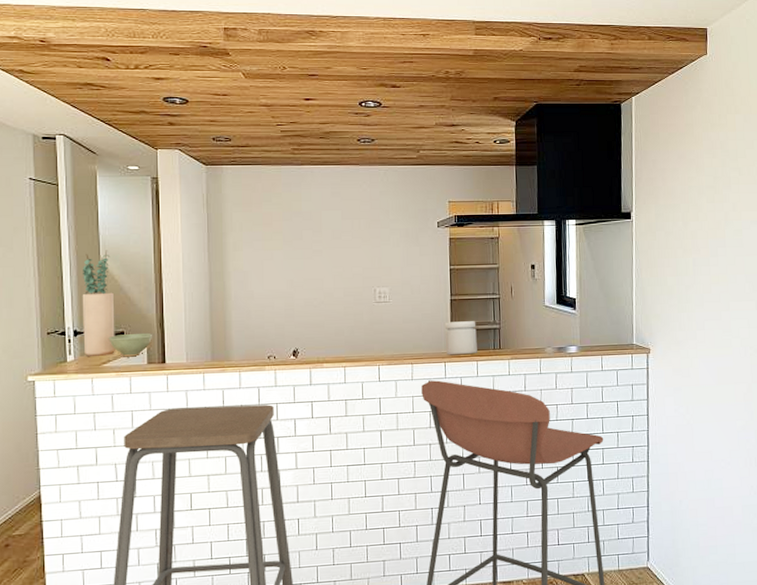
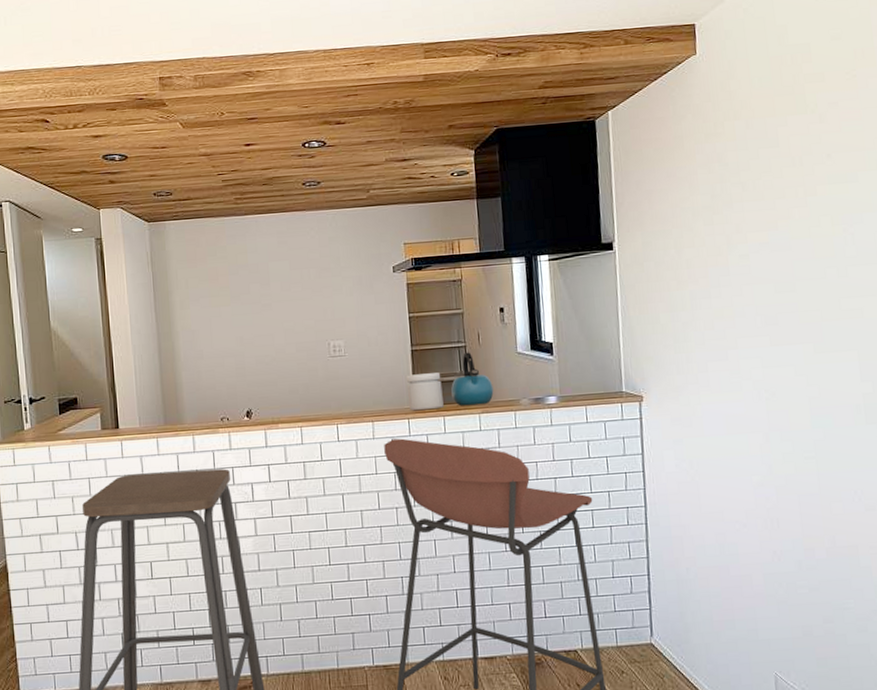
vase: present [82,250,115,357] -> none [34,315,70,425]
bowl: present [108,333,153,357] -> none [62,399,106,424]
kettle: none [485,303,523,352] -> present [451,352,494,406]

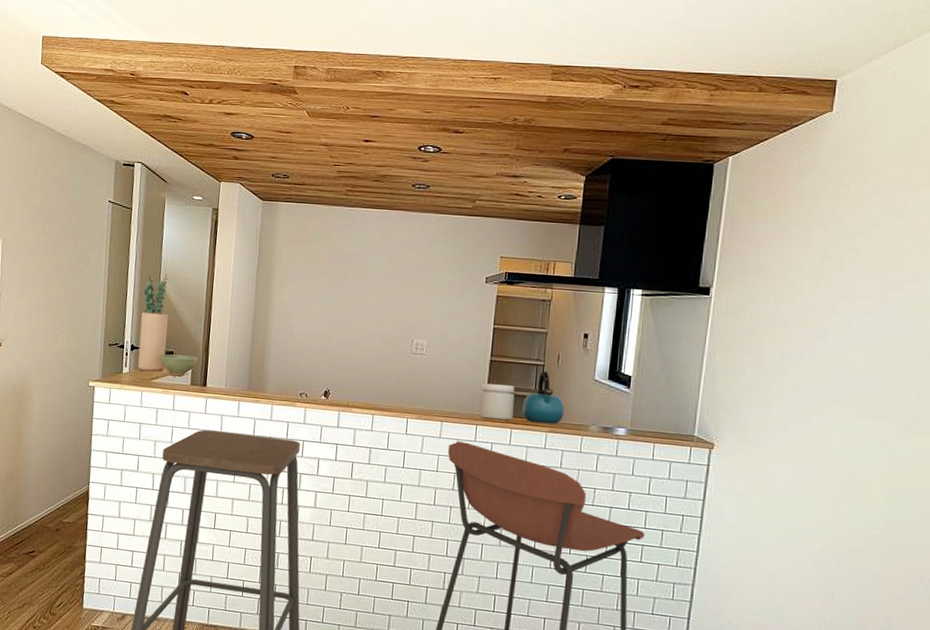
vase: none [34,315,70,425] -> present [138,273,169,372]
bowl: none [62,399,106,424] -> present [159,354,198,377]

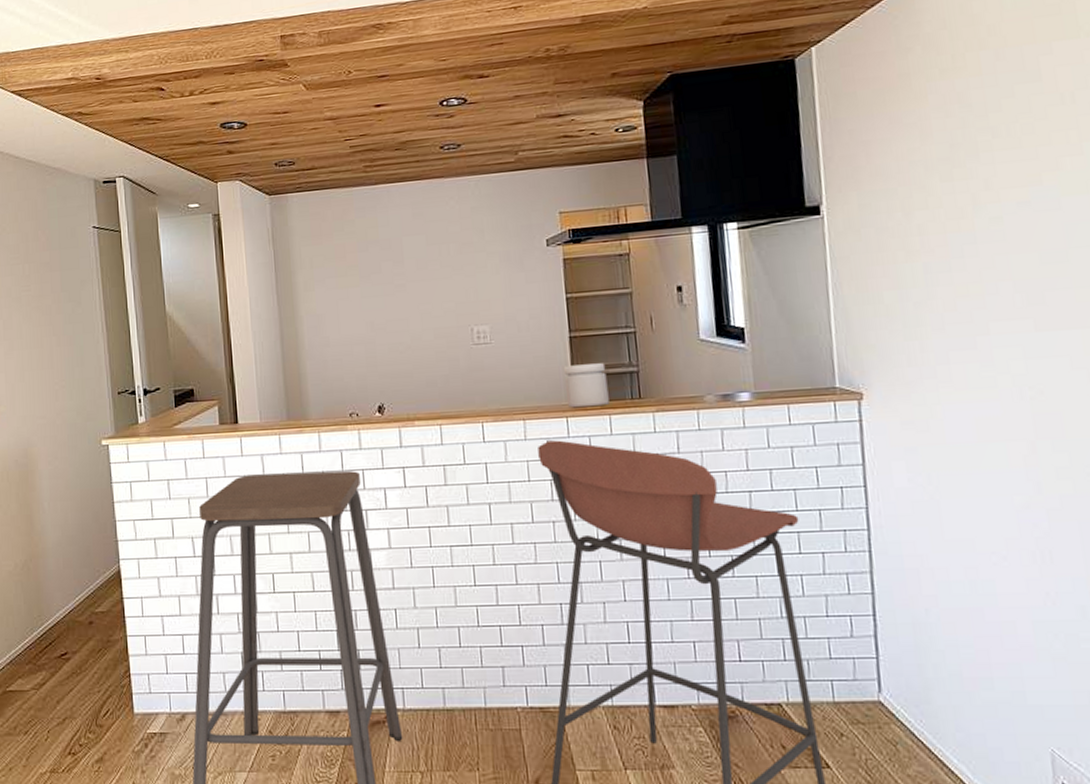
vase: present [138,273,169,372] -> none [149,299,186,418]
bowl: present [159,354,198,377] -> none [178,390,224,418]
kettle: present [522,371,565,425] -> none [618,339,671,403]

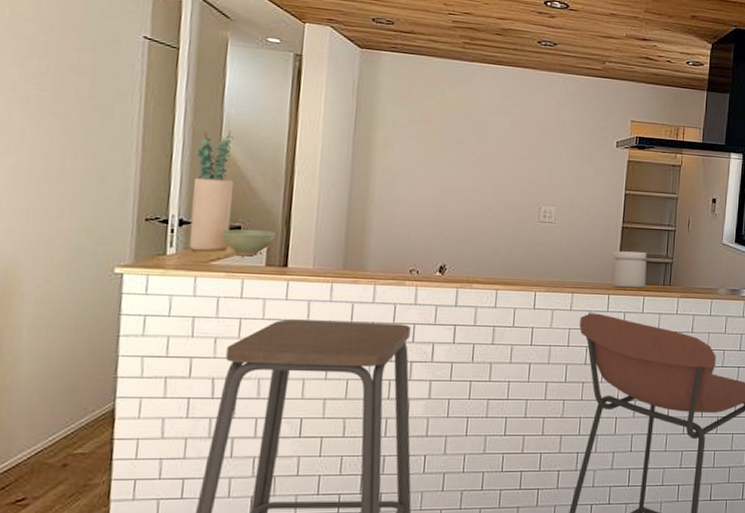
vase: none [149,299,186,418] -> present [189,130,235,253]
bowl: none [178,390,224,418] -> present [221,229,276,257]

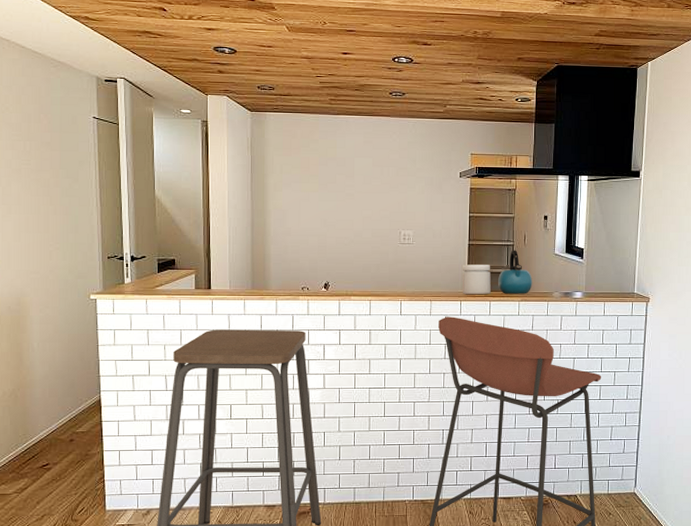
vase: present [189,130,235,253] -> none [138,185,167,281]
bowl: present [221,229,276,257] -> none [161,262,201,282]
kettle: none [655,236,695,289] -> present [498,250,532,294]

